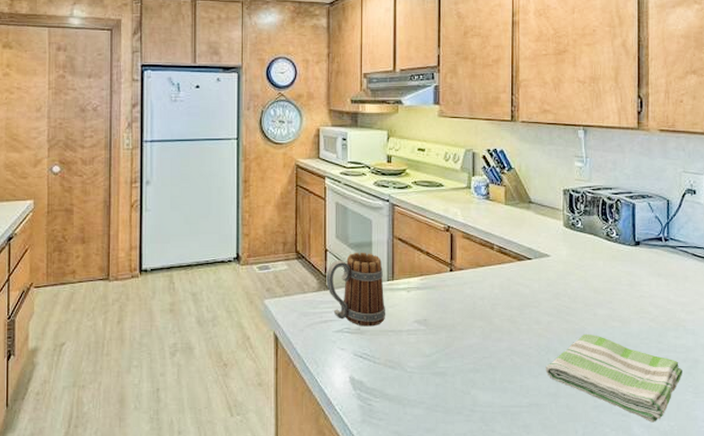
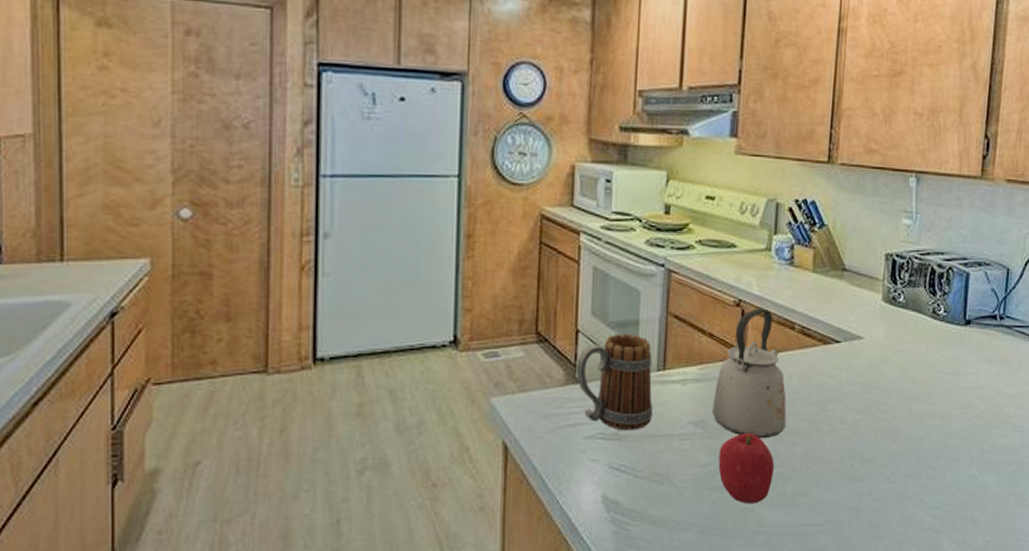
kettle: none [432,232,492,335] -> present [712,308,787,439]
fruit: none [439,330,485,388] -> present [718,432,775,505]
dish towel: present [545,333,682,423] -> none [847,434,1005,538]

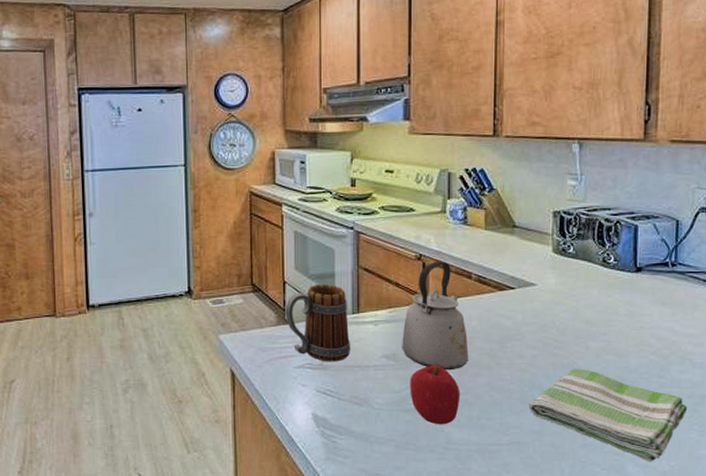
dish towel: none [847,434,1005,538] -> present [528,368,687,462]

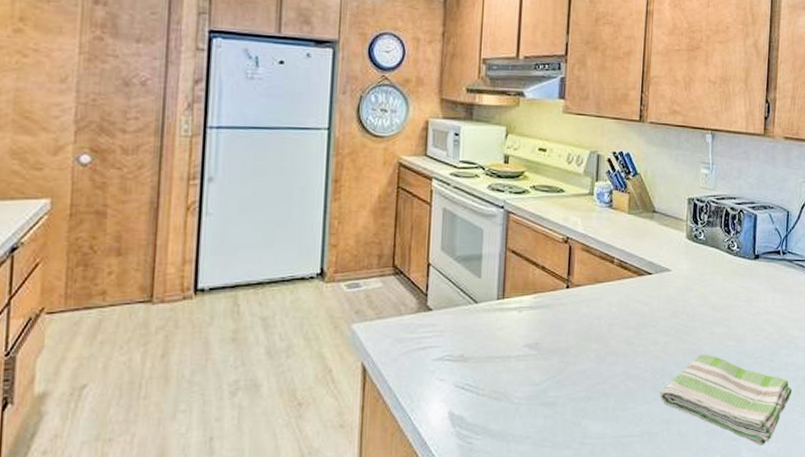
mug: present [285,283,350,362] -> none [427,266,493,353]
kettle: present [402,261,469,371] -> none [544,244,608,360]
fruit: present [410,365,460,425] -> none [550,353,598,418]

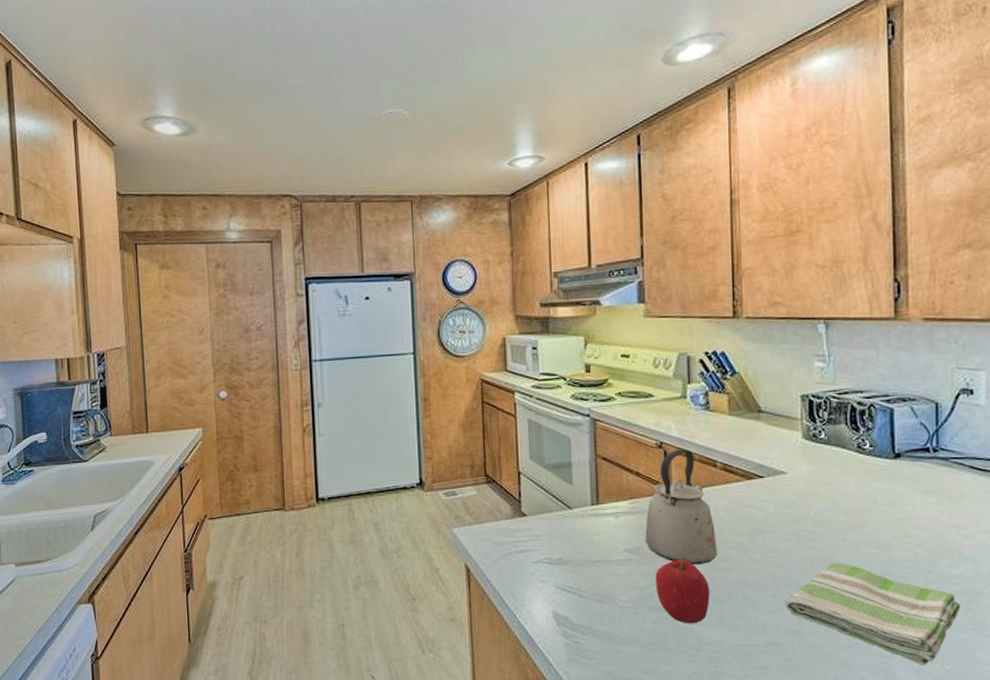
kettle: none [544,244,608,360] -> present [645,449,717,565]
fruit: none [550,353,598,418] -> present [655,559,710,624]

